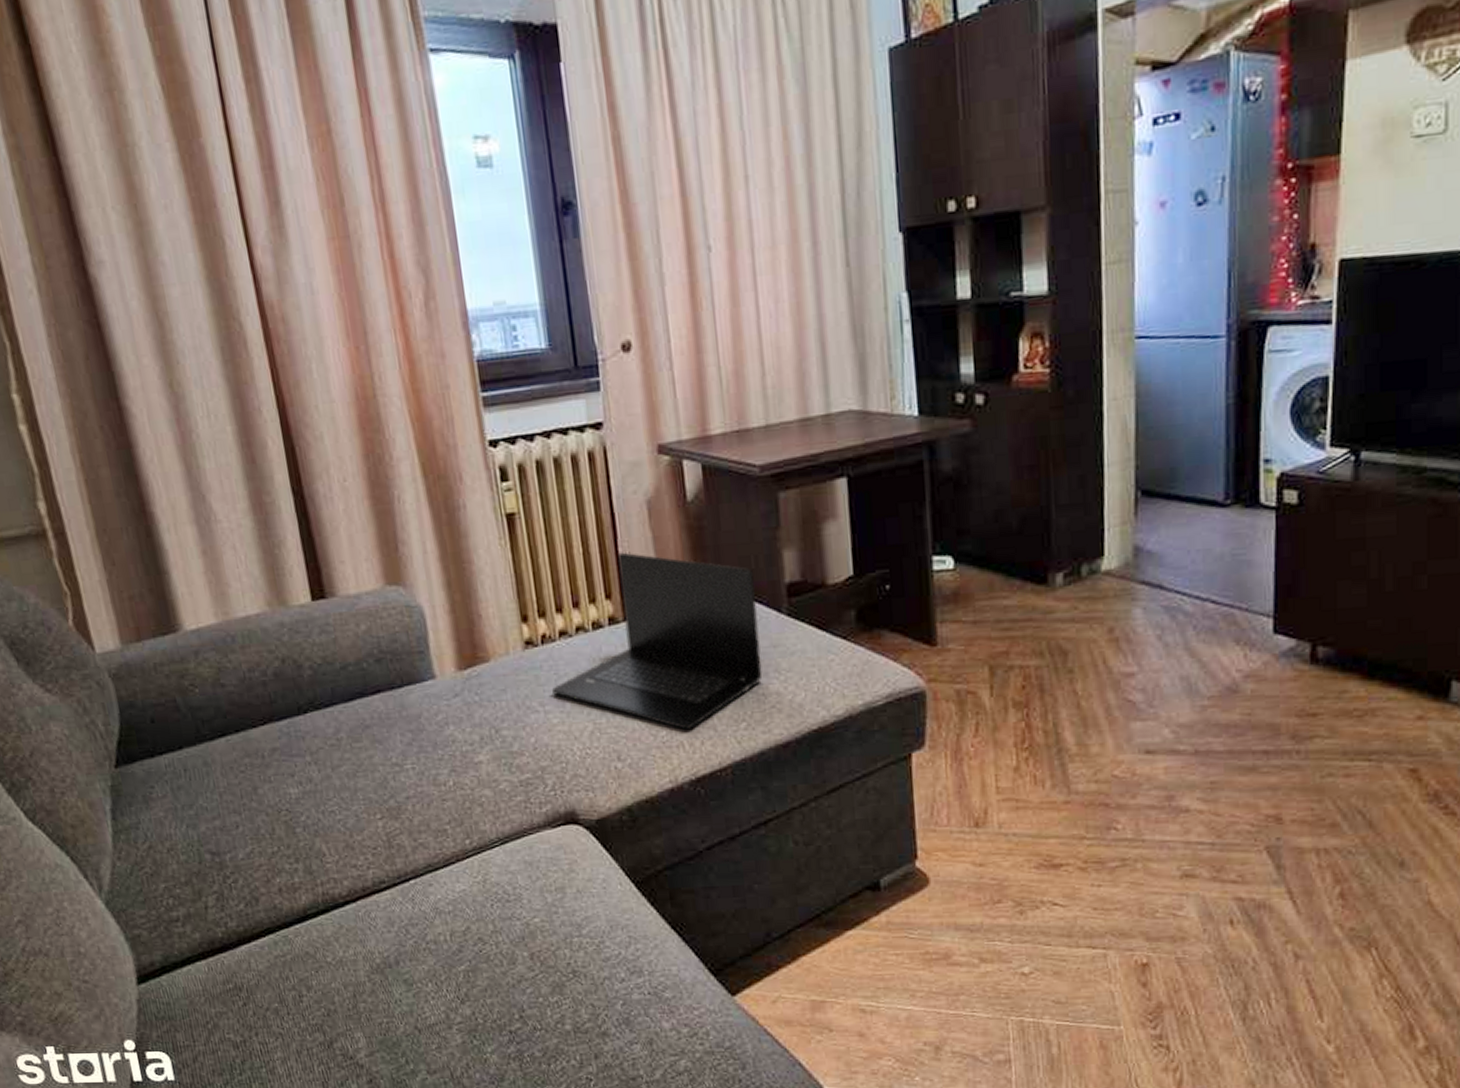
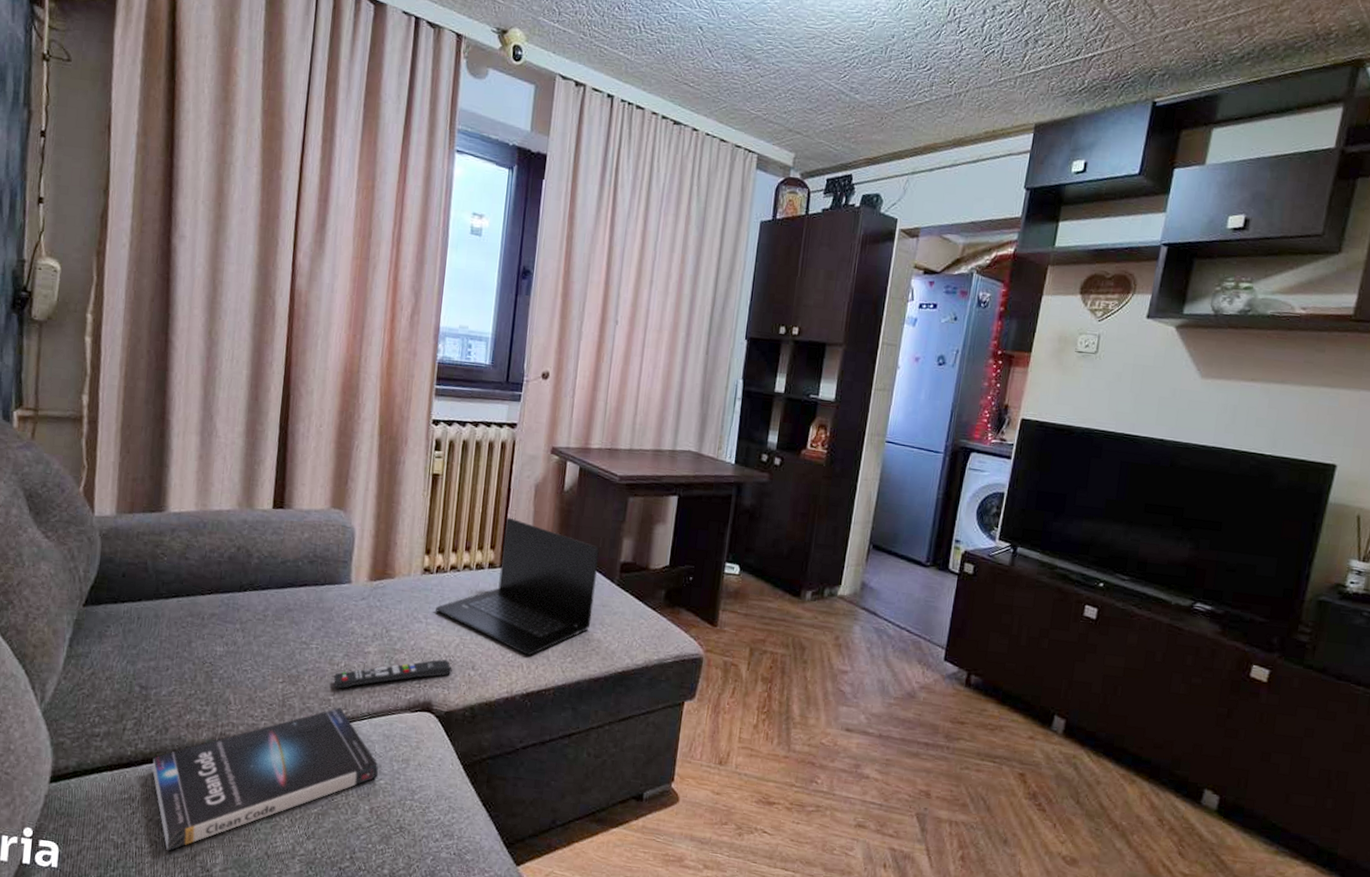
book: none [249,836,529,1043] -> present [152,707,379,851]
remote control: none [444,754,592,815] -> present [333,659,452,689]

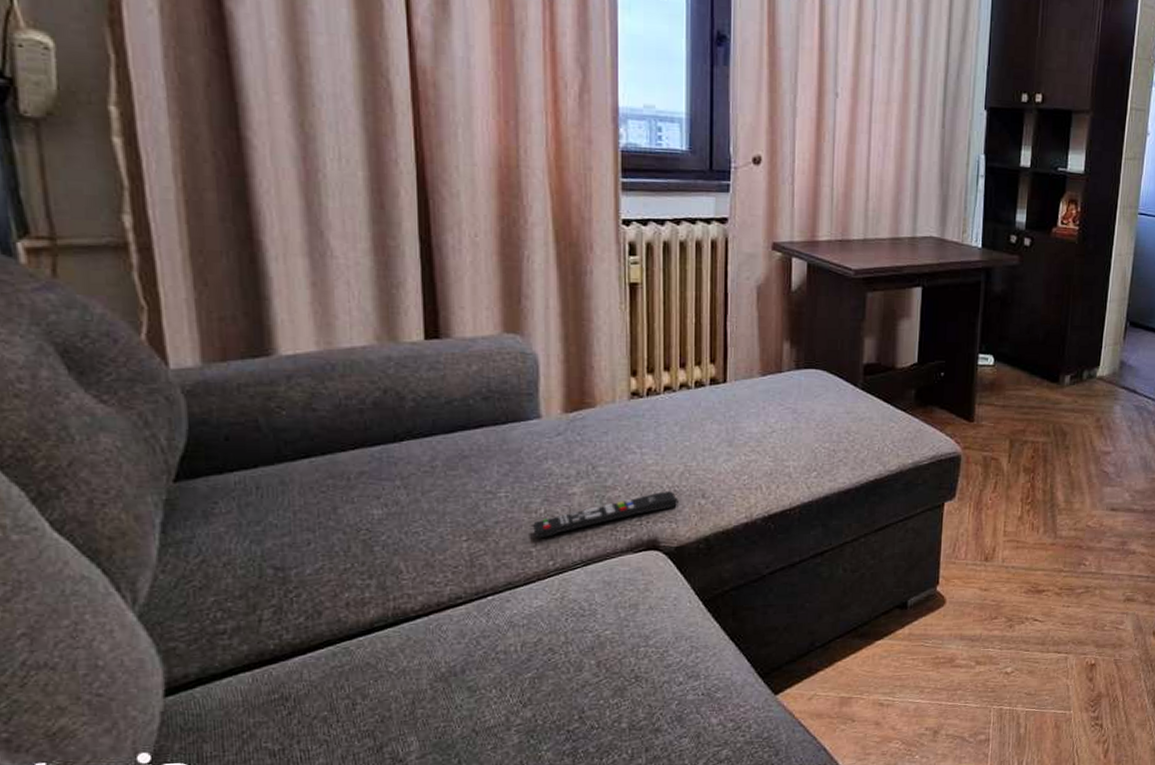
book: present [152,707,379,851] -> none [306,558,601,748]
laptop: present [435,517,599,656] -> none [650,326,838,475]

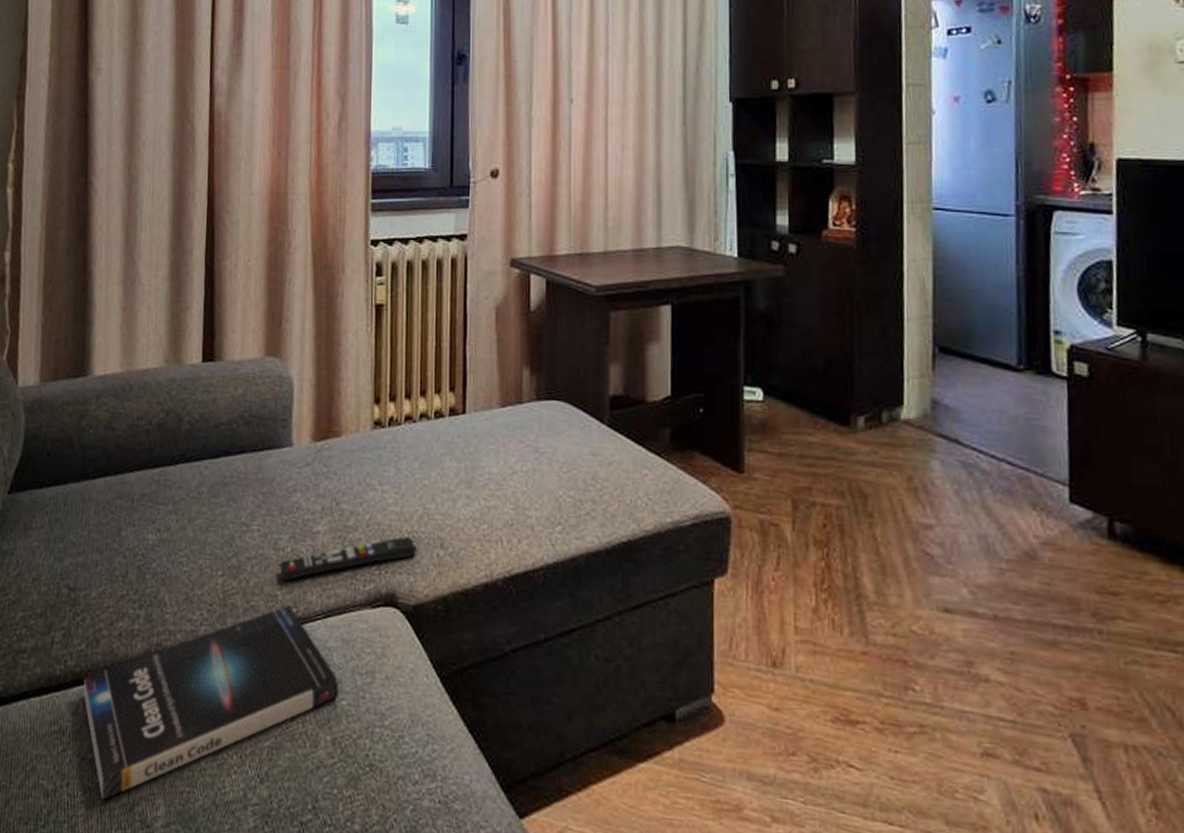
book: none [306,558,601,748] -> present [83,604,338,800]

